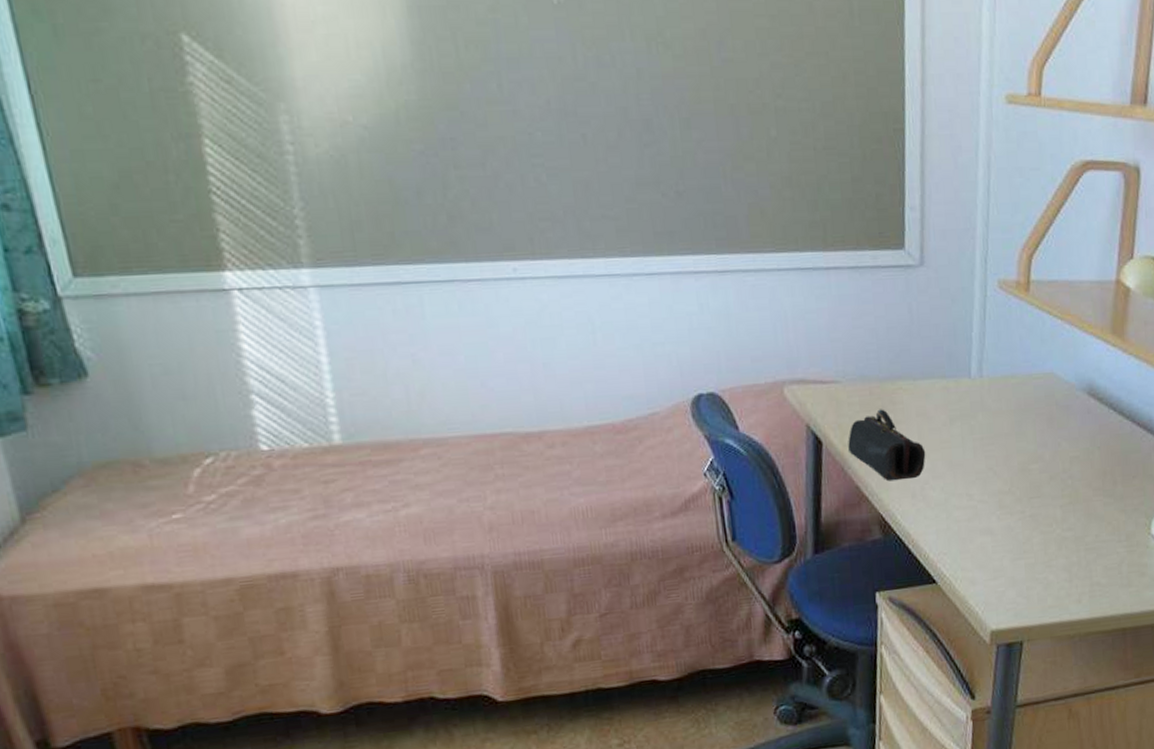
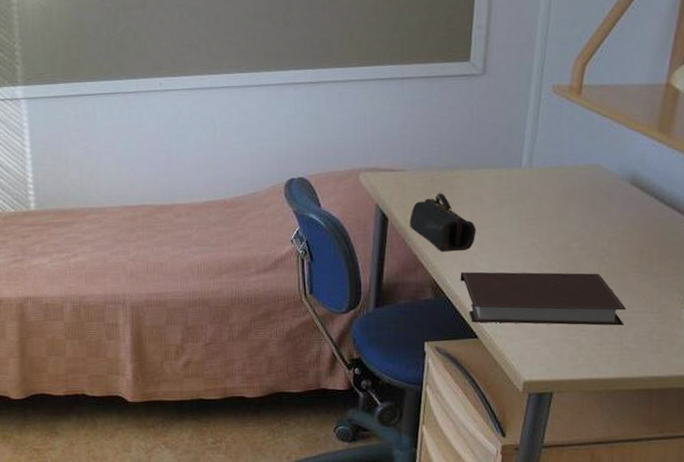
notebook: none [911,498,1093,565] -> present [460,271,626,326]

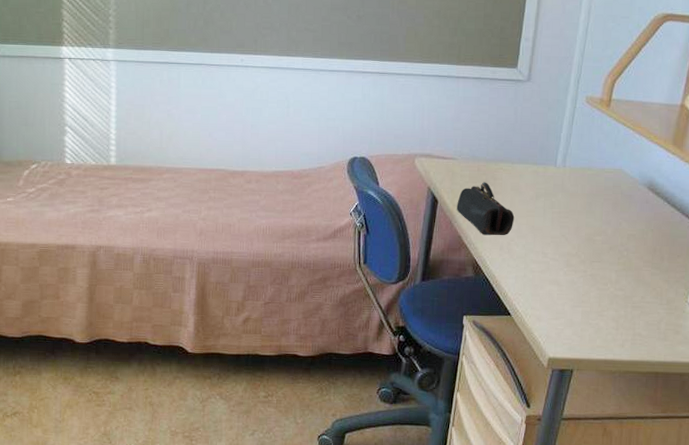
notebook: present [460,271,626,326] -> none [498,255,639,314]

